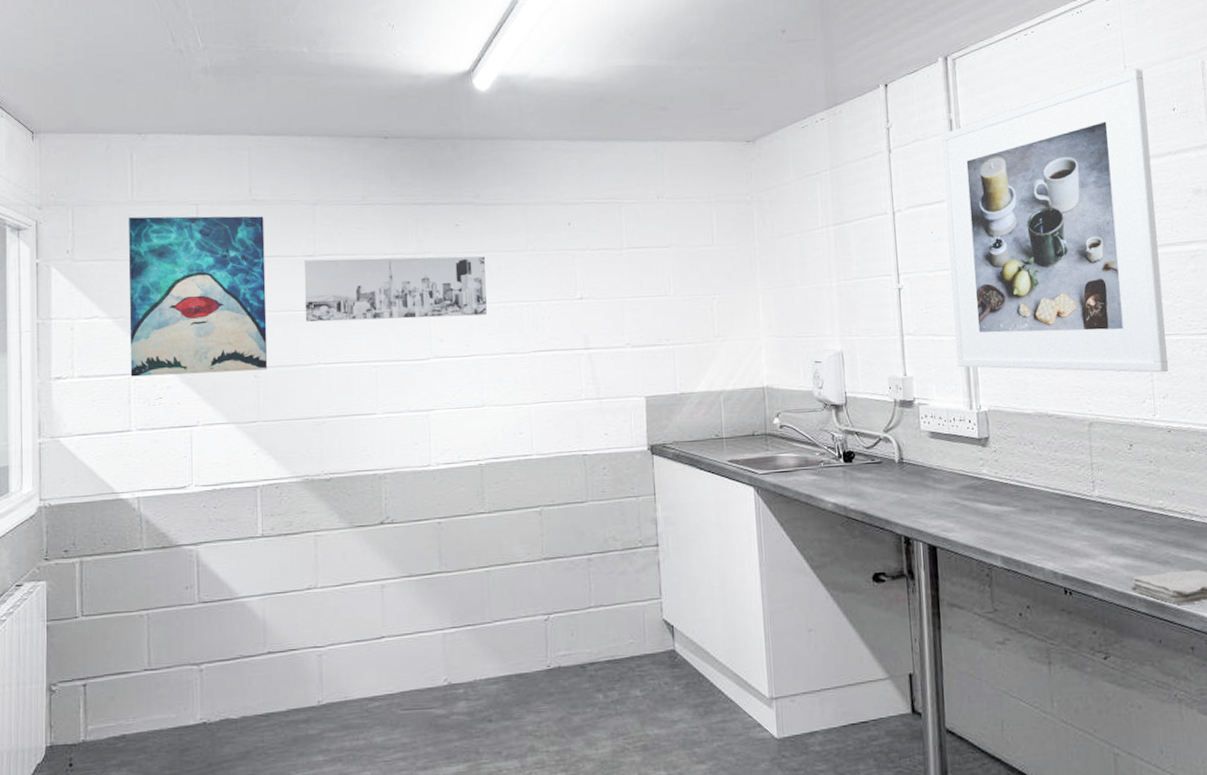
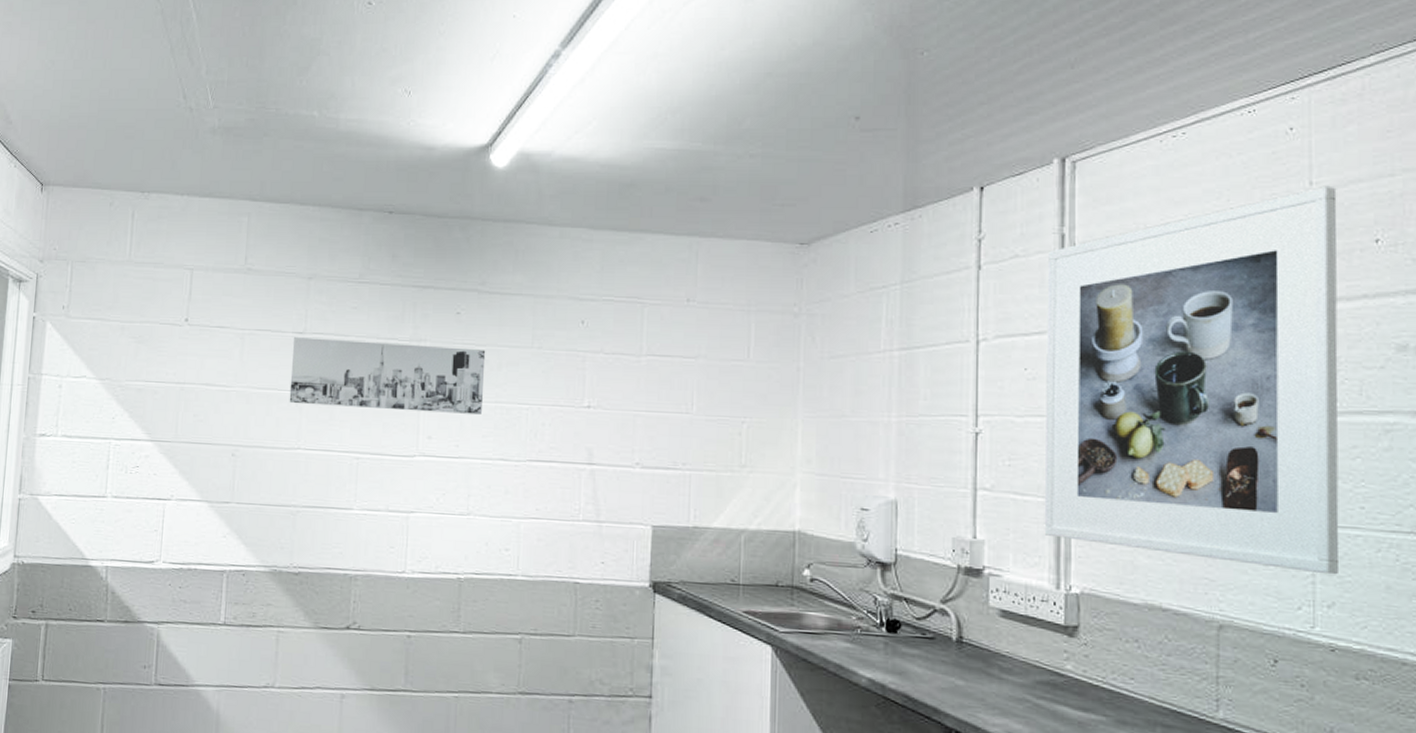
wall art: present [128,216,268,377] -> none [111,278,257,449]

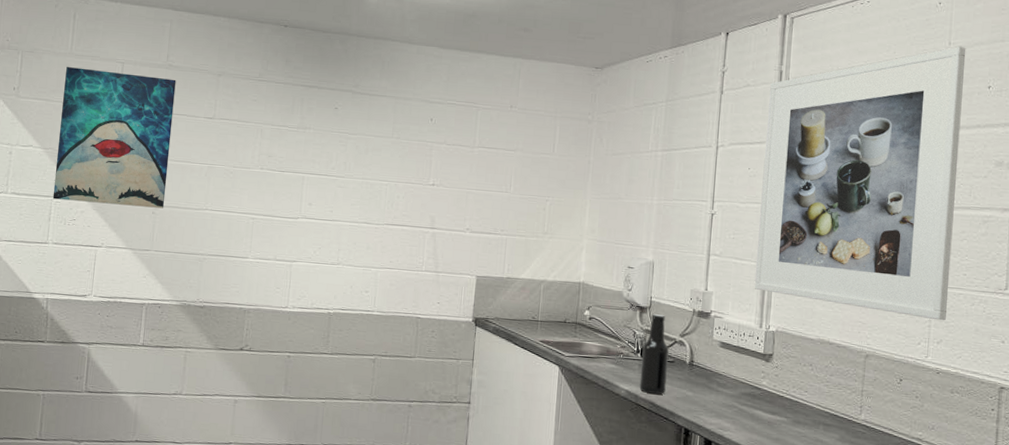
wall art: none [111,278,257,449] -> present [52,67,176,209]
wall art: present [289,337,486,414] -> none [199,121,357,188]
beer bottle: none [887,572,926,684] -> present [639,314,669,394]

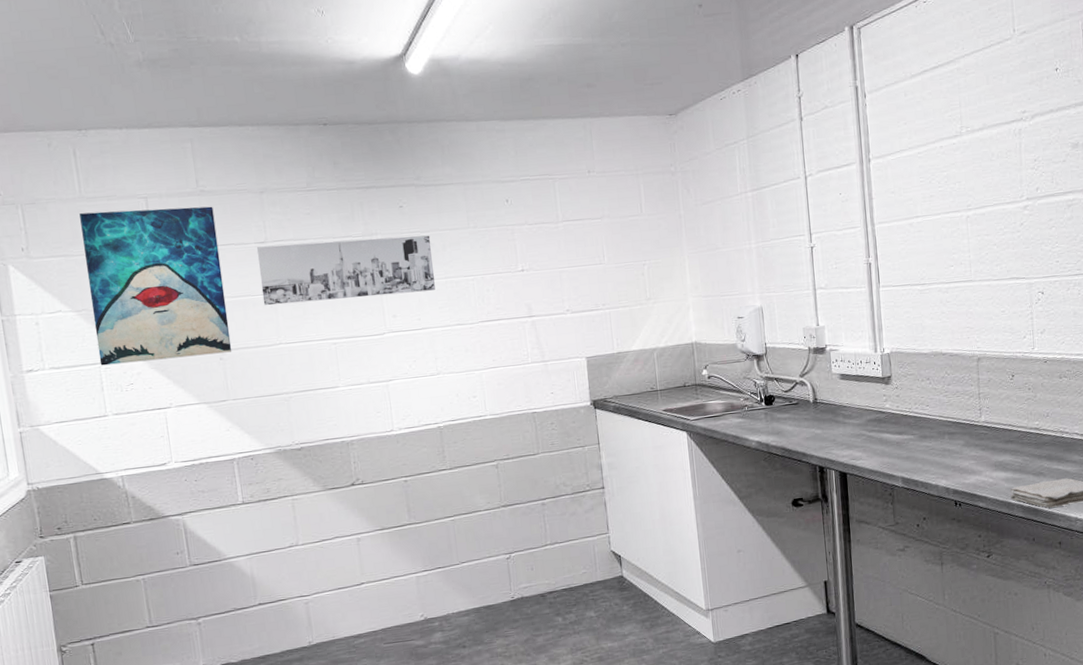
wall art: none [199,121,357,188] -> present [256,235,435,306]
beer bottle: present [639,314,669,394] -> none [765,359,795,440]
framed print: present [754,46,966,321] -> none [847,32,1046,316]

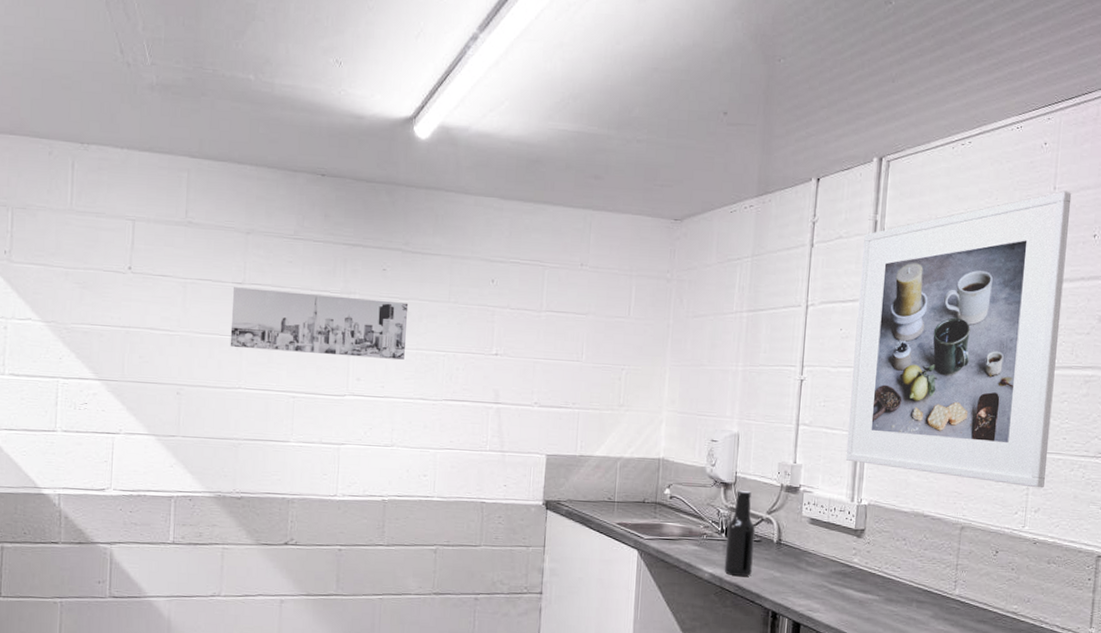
wall art: present [79,206,232,366] -> none [59,226,198,388]
beer bottle: none [765,359,795,440] -> present [724,490,755,576]
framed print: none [847,32,1046,316] -> present [845,191,1072,488]

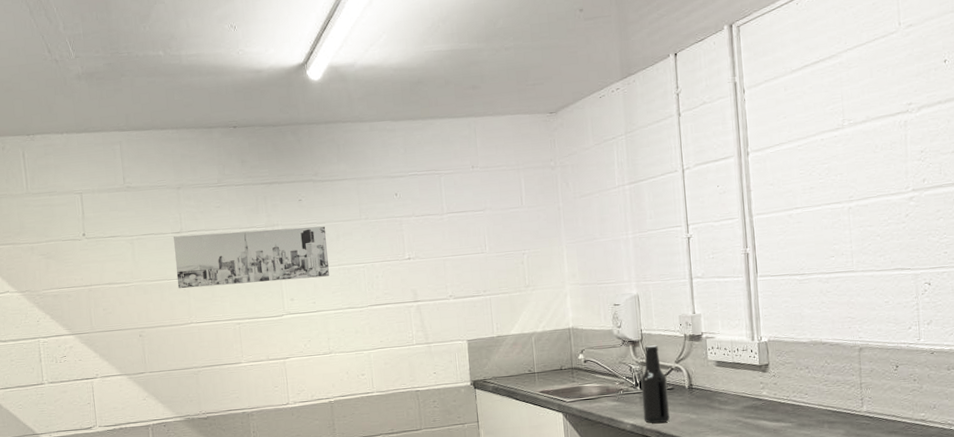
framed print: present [845,191,1072,488] -> none [726,25,933,305]

